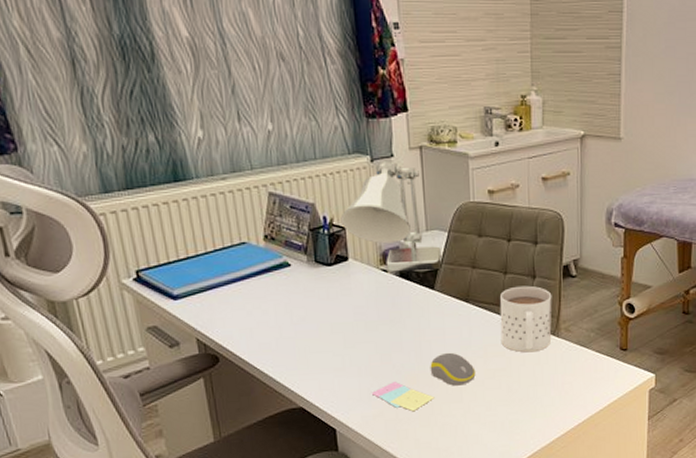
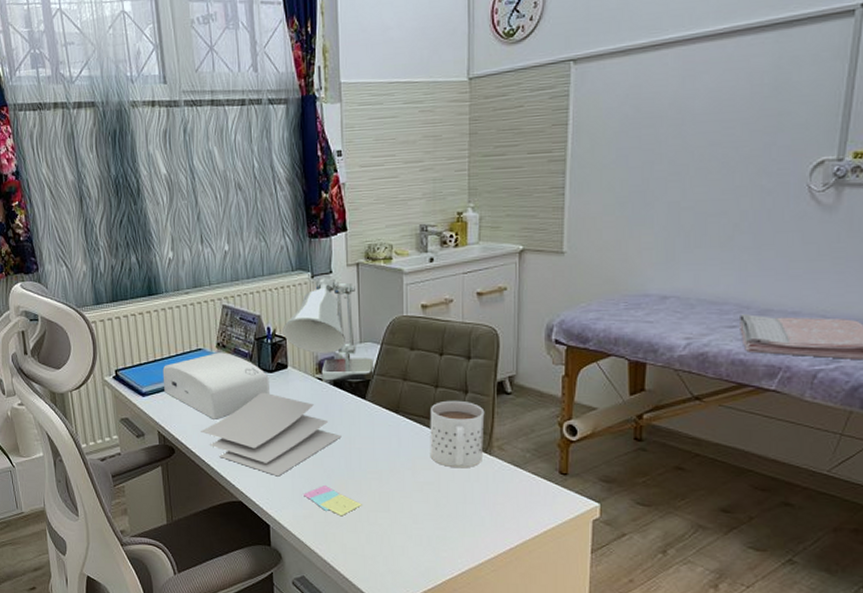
tissue dispenser: none [198,245,329,321] -> present [162,352,269,419]
papers: none [250,287,411,377] -> present [201,392,342,477]
computer mouse: present [430,352,476,386] -> none [359,461,403,495]

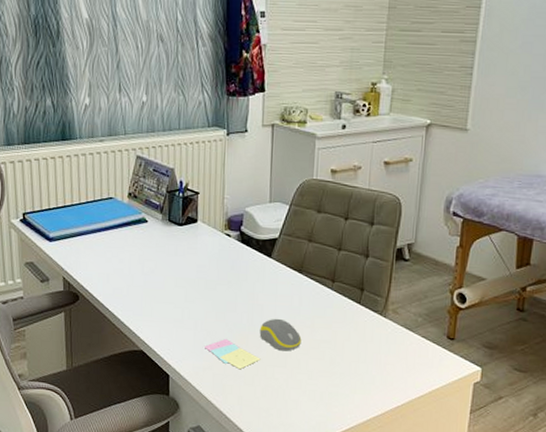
tissue dispenser: present [162,352,269,419] -> none [71,202,178,269]
papers: present [201,392,342,477] -> none [107,244,246,328]
desk lamp: present [282,277,375,381] -> none [195,135,282,240]
computer mouse: none [359,461,403,495] -> present [259,318,302,351]
mug: present [429,400,485,468] -> none [329,263,383,329]

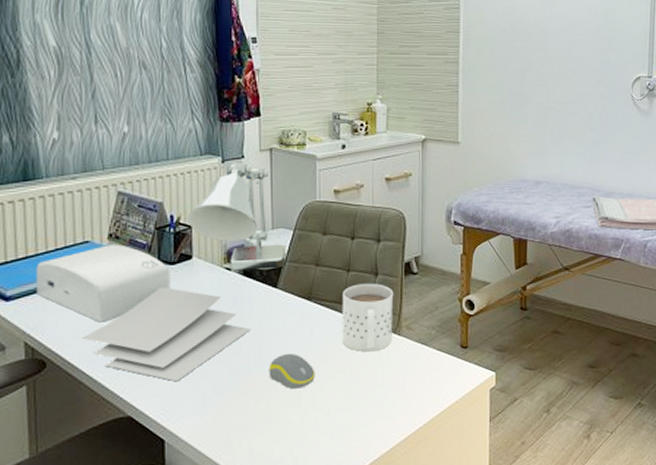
tissue dispenser: none [71,202,178,269] -> present [35,244,170,323]
papers: none [107,244,246,328] -> present [82,287,251,382]
desk lamp: none [195,135,282,240] -> present [188,162,287,271]
sticky notes: present [203,339,261,370] -> none [205,386,272,419]
mug: none [329,263,383,329] -> present [342,283,394,352]

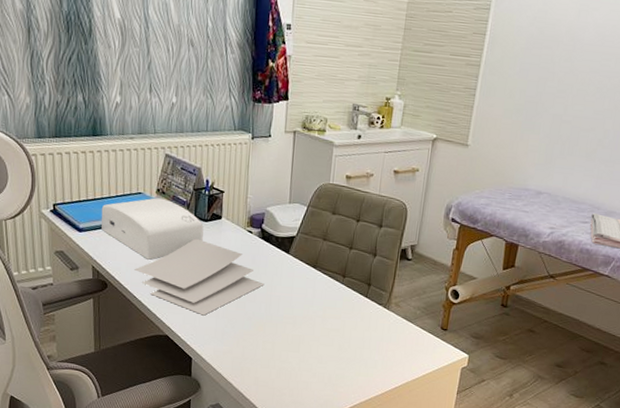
desk lamp: present [188,162,287,271] -> none [220,140,300,238]
computer mouse: present [269,353,315,389] -> none [276,308,314,338]
mug: present [342,283,394,352] -> none [339,261,388,320]

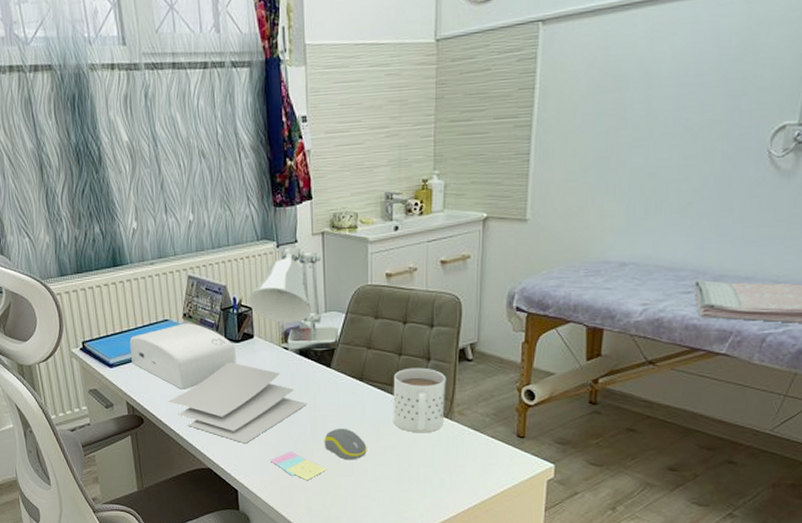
desk lamp: none [220,140,300,238] -> present [248,246,340,350]
sticky notes: none [224,326,276,354] -> present [269,452,327,481]
computer mouse: none [276,308,314,338] -> present [324,428,367,460]
mug: none [339,261,388,320] -> present [393,367,447,433]

